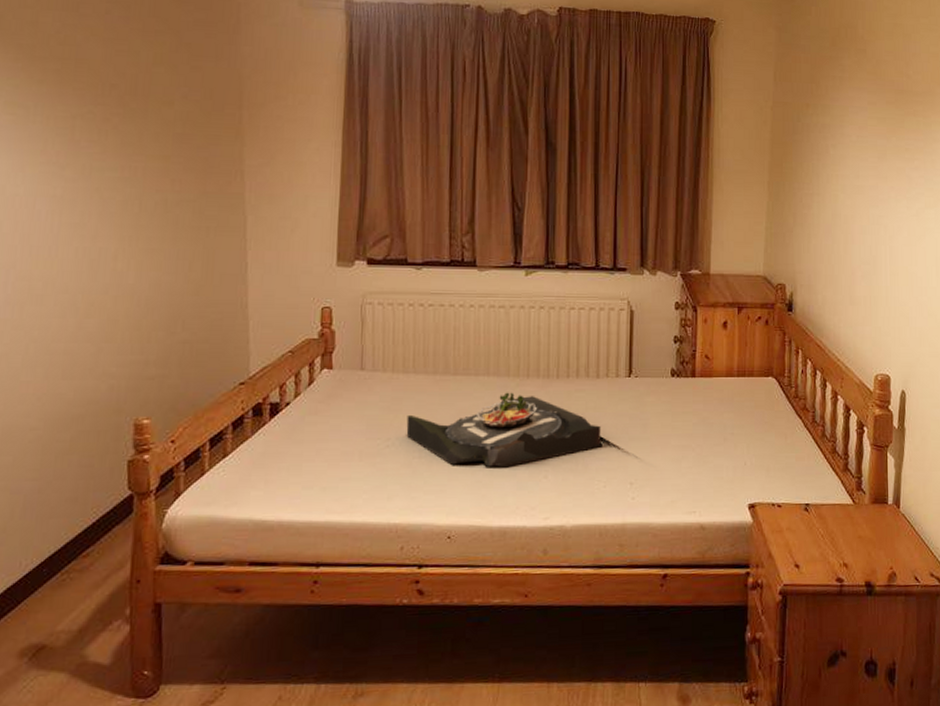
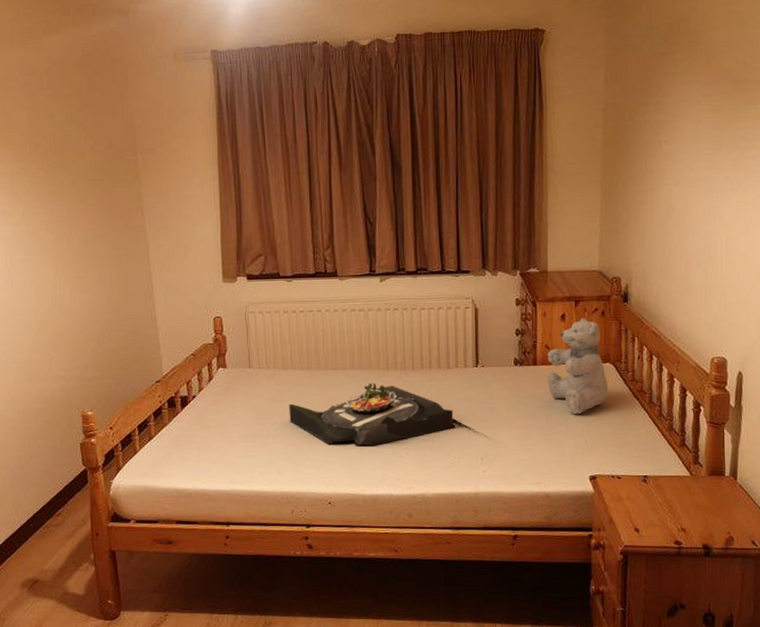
teddy bear: none [707,327,771,434] -> present [547,318,609,415]

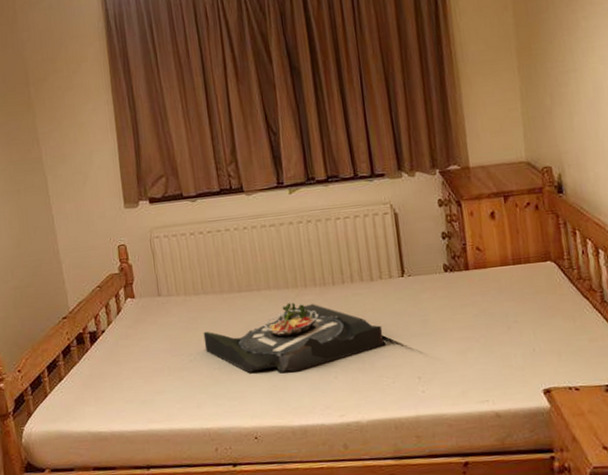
teddy bear: present [547,318,609,415] -> none [479,214,554,322]

